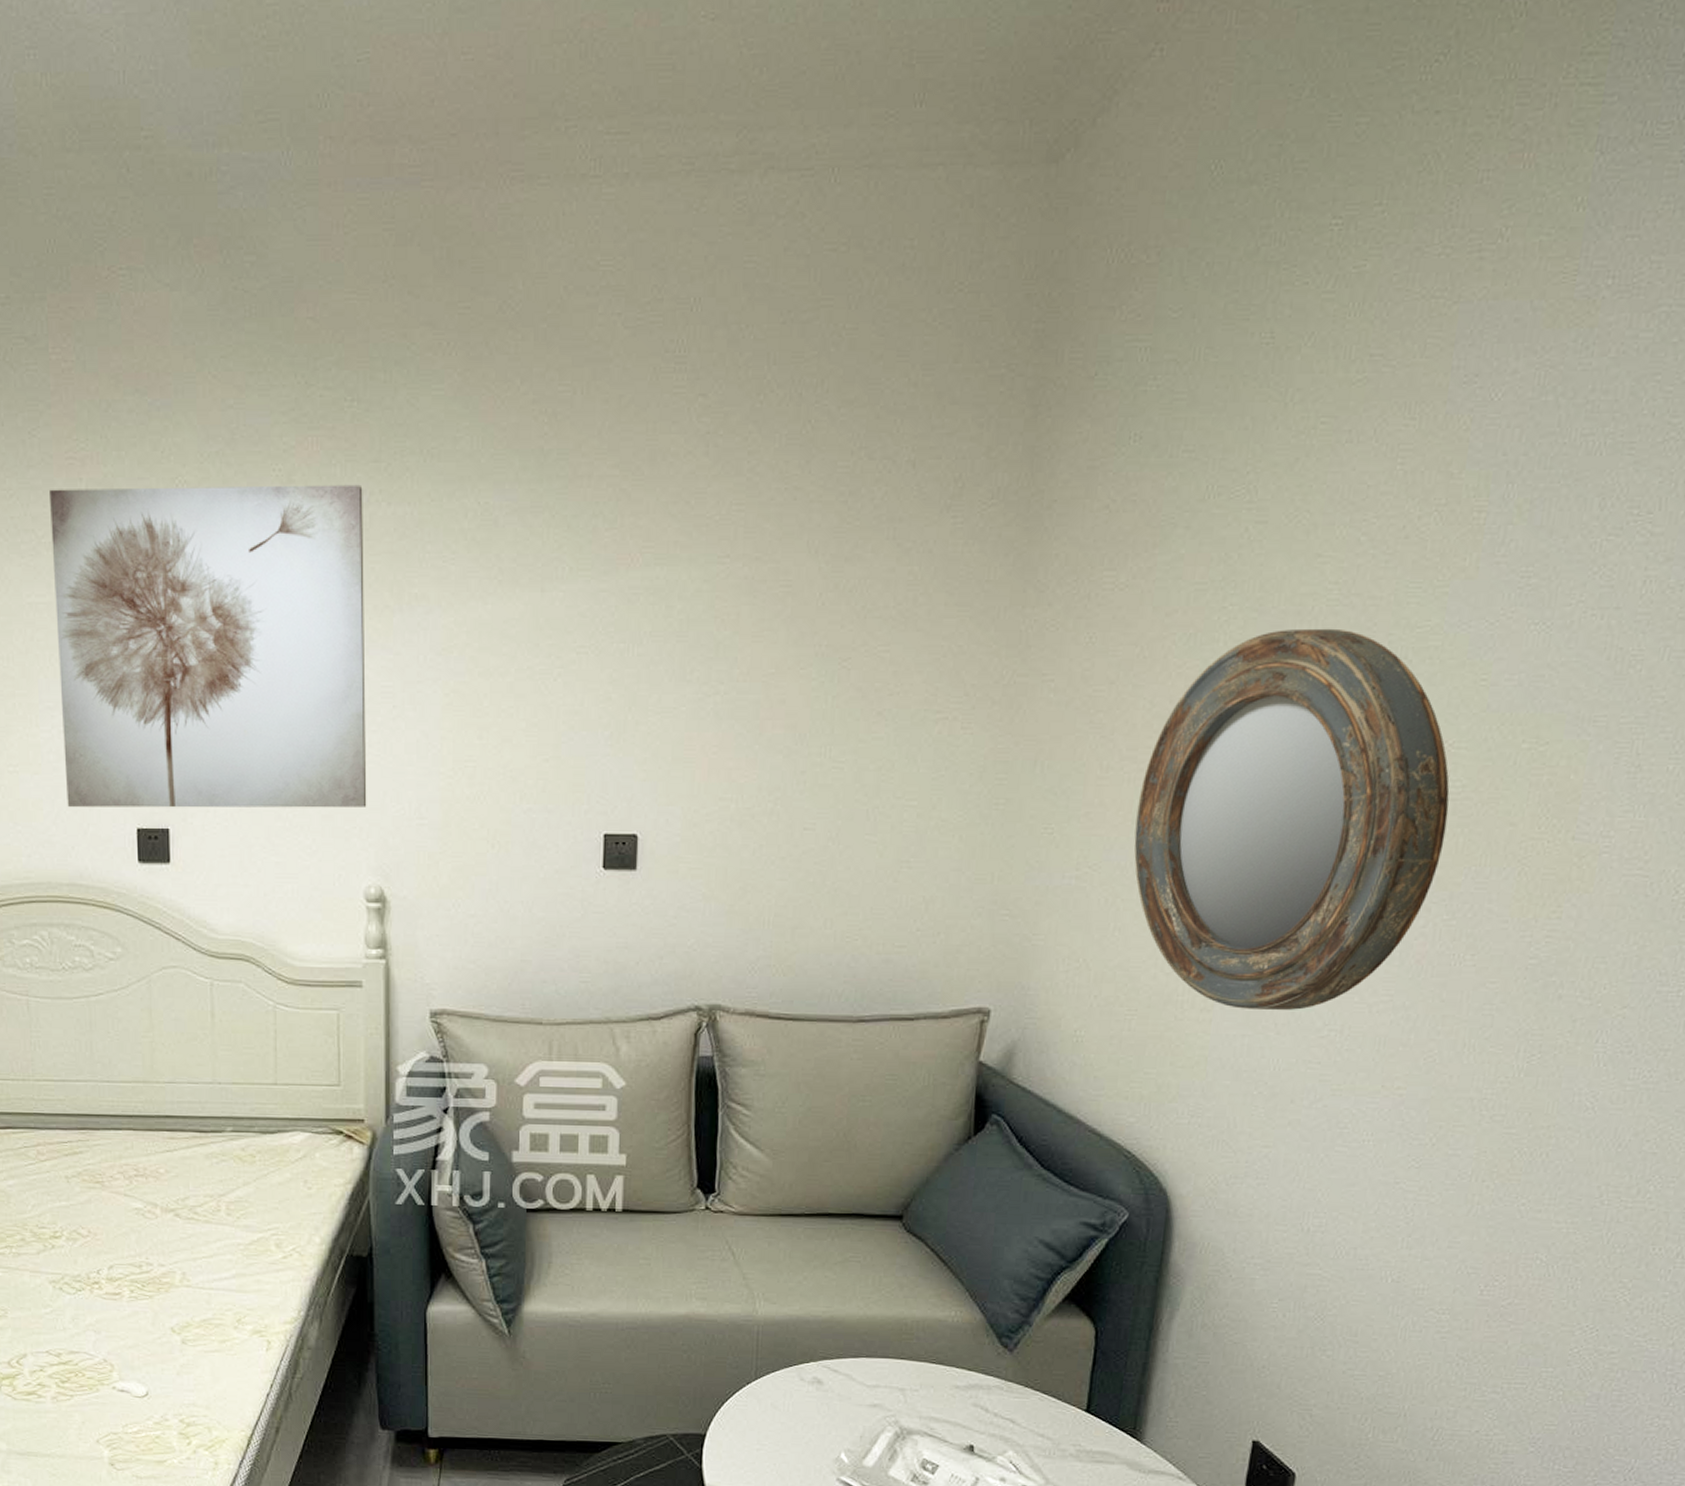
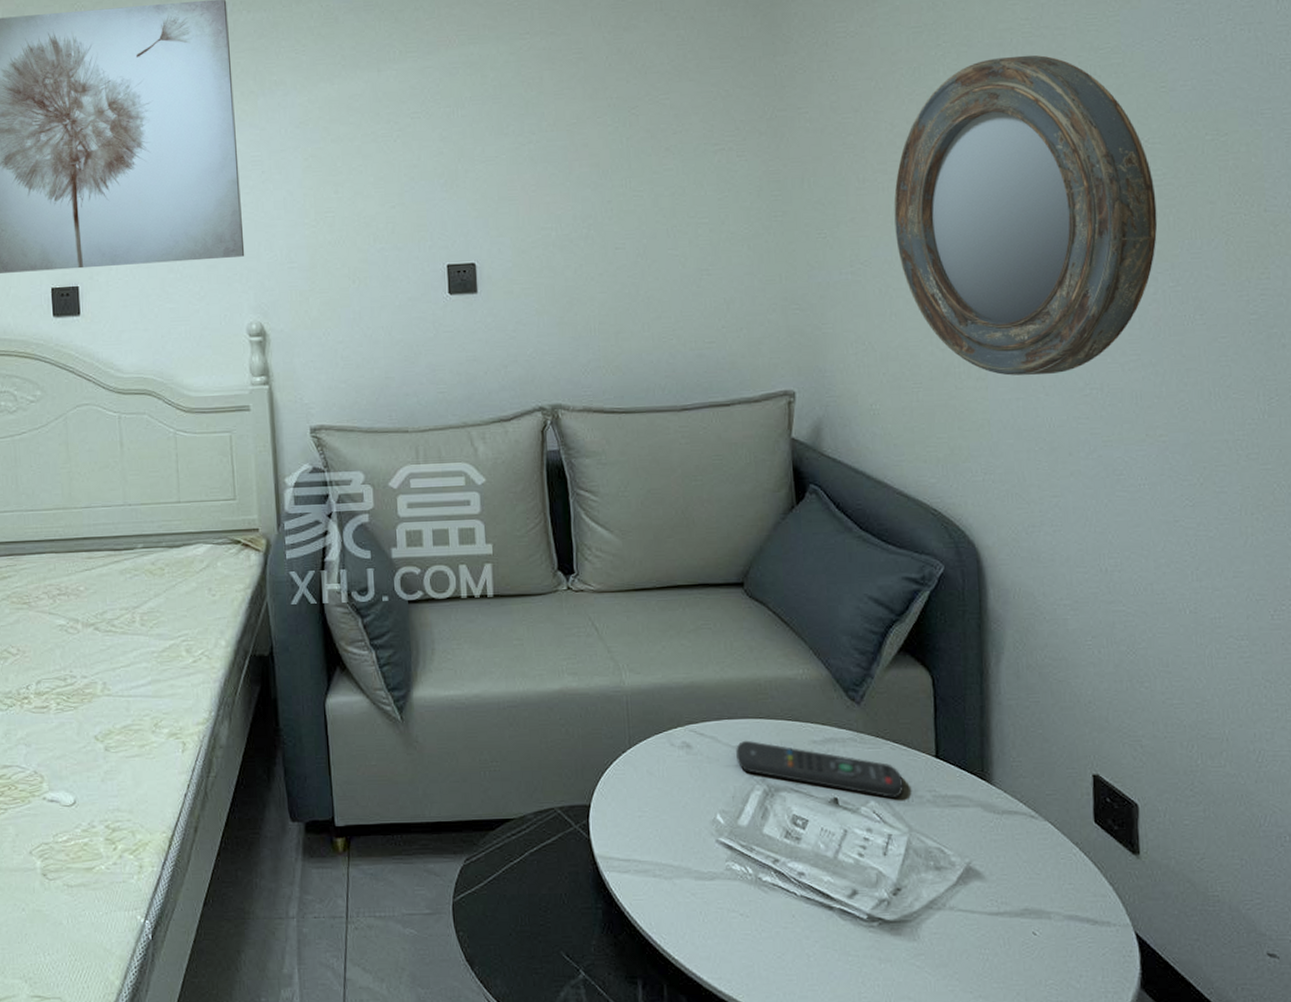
remote control: none [870,1380,1048,1450] -> present [736,740,905,799]

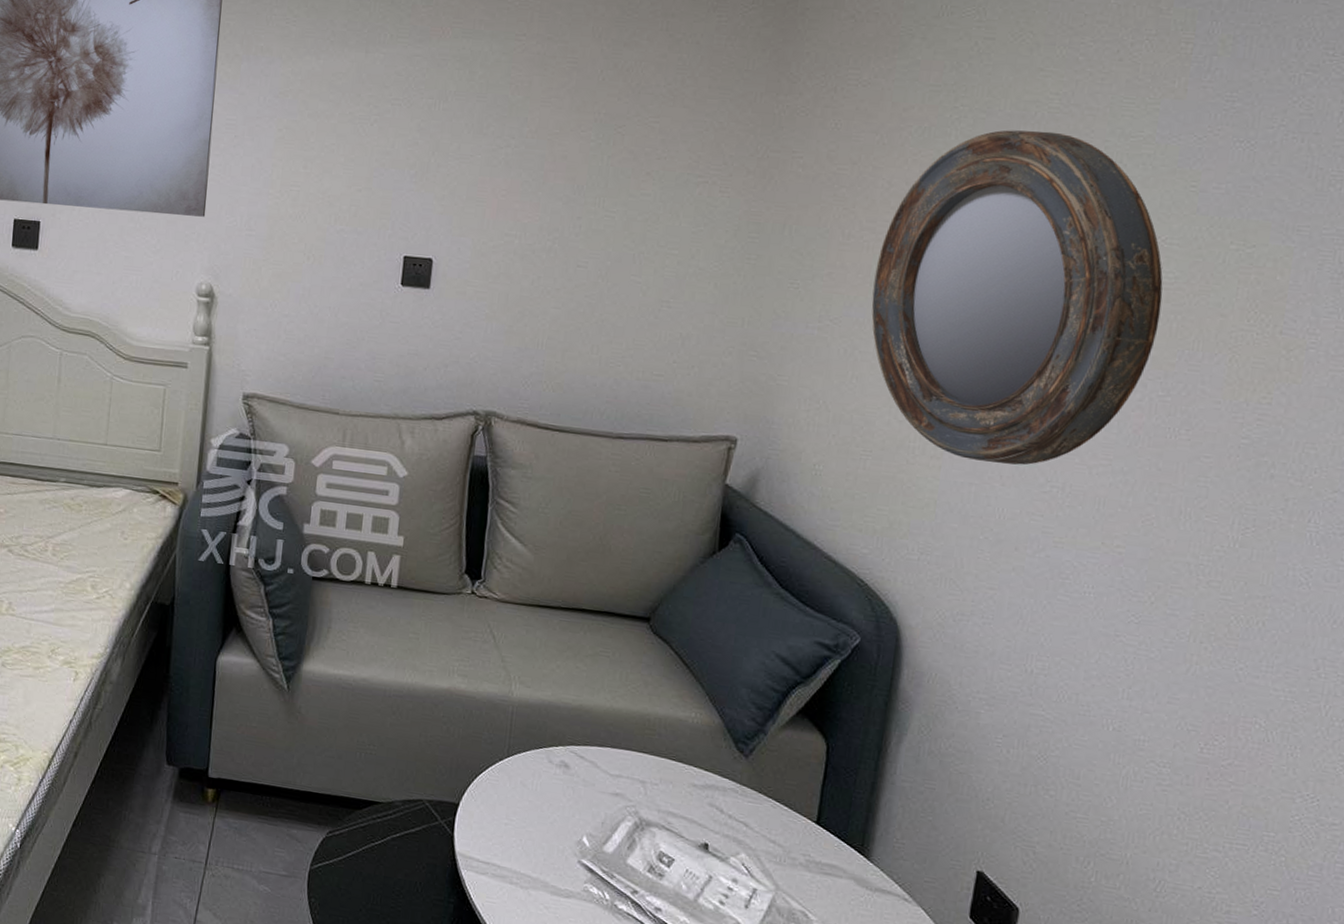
remote control: present [736,740,905,799] -> none [612,771,779,855]

